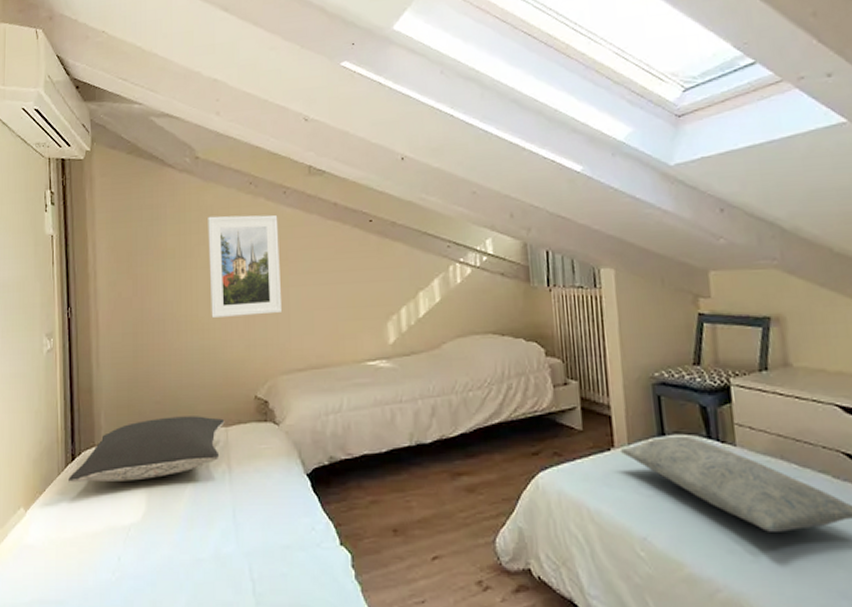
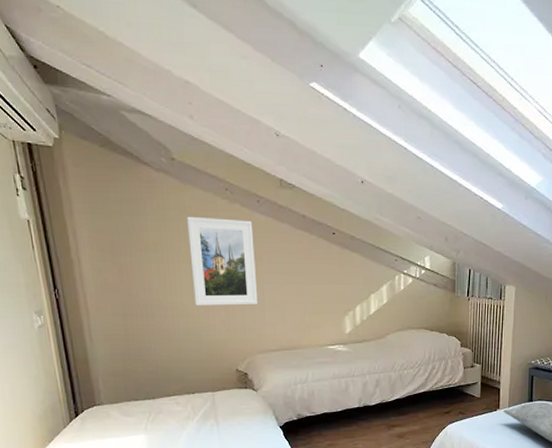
pillow: present [68,416,225,482] -> none [74,383,211,433]

